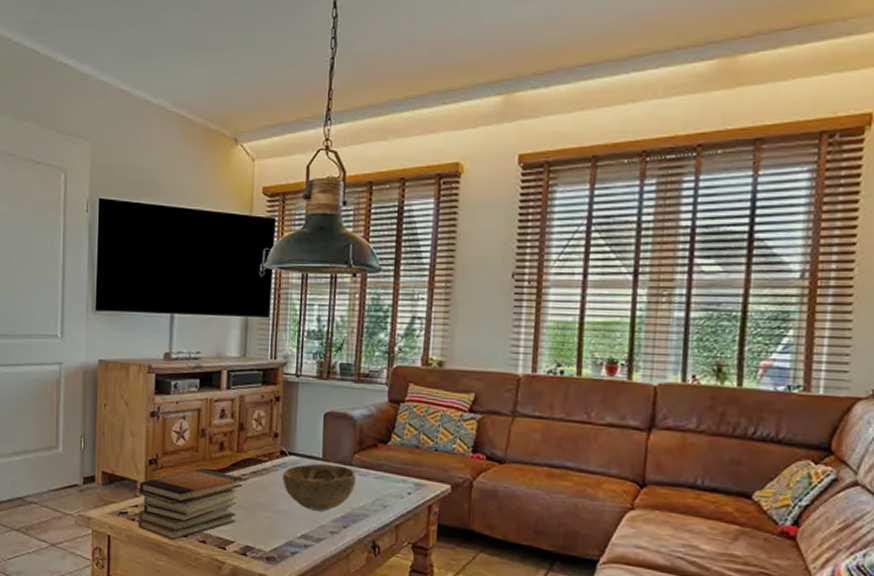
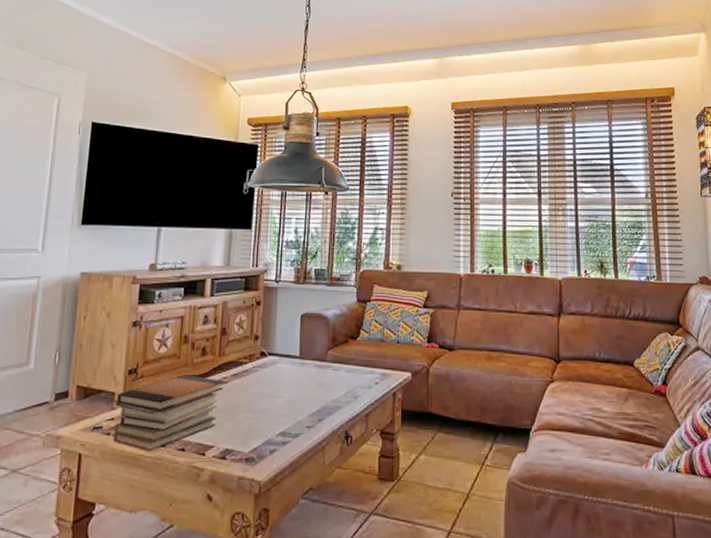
decorative bowl: present [282,463,356,511] -> none [262,362,330,407]

